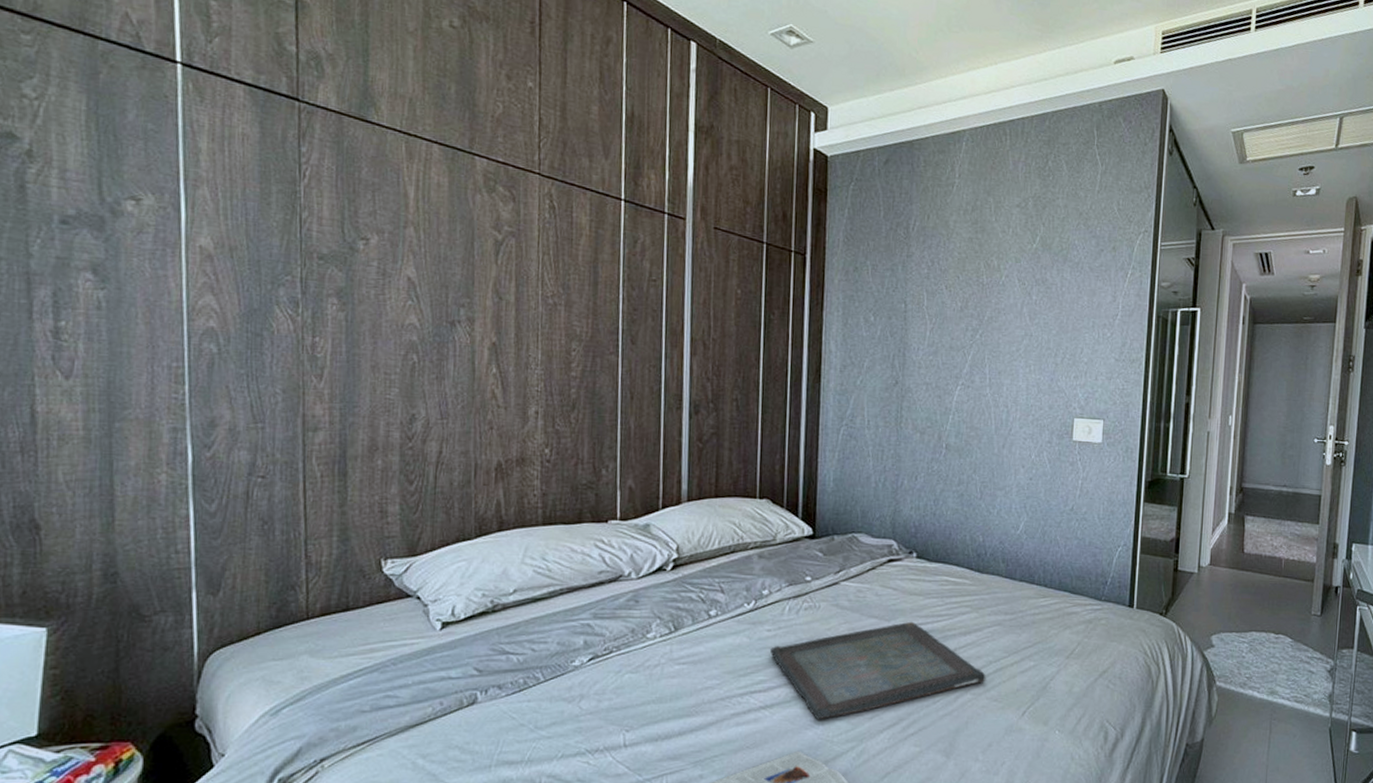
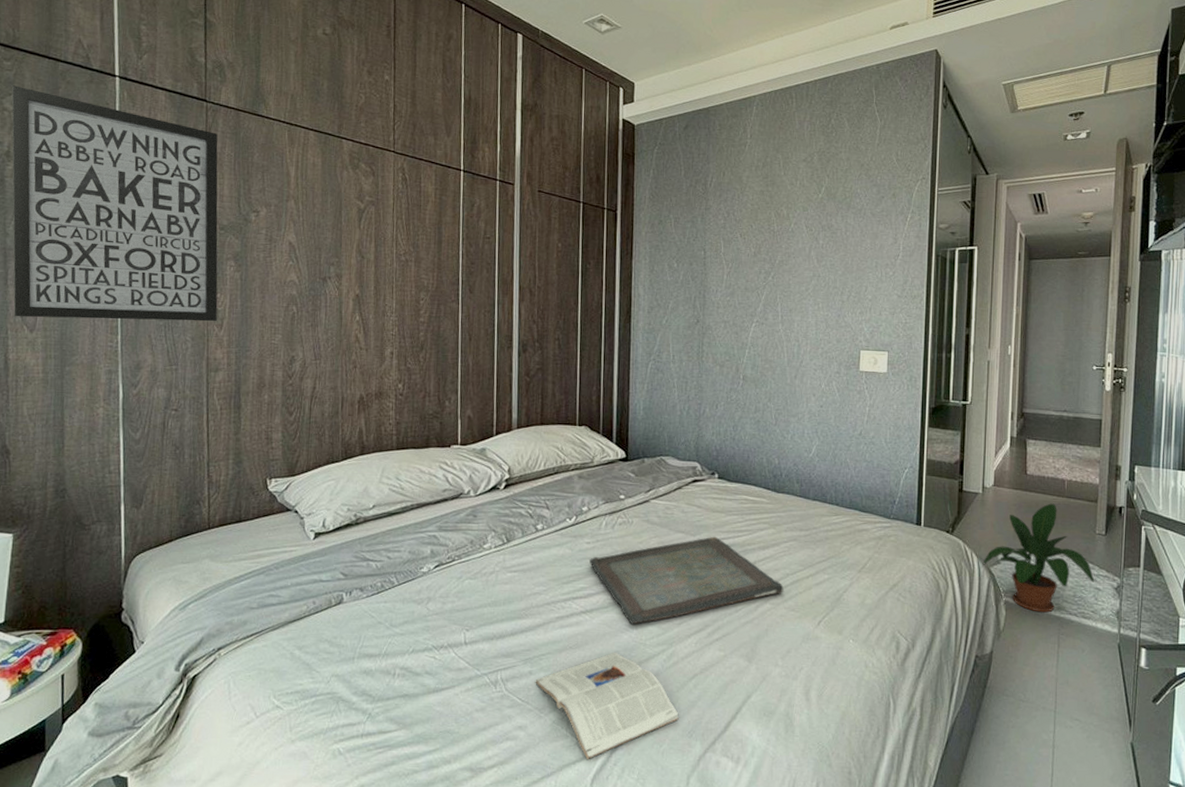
wall art: none [33,66,316,371] -> present [11,85,218,322]
potted plant: none [1196,583,1308,697] -> present [982,503,1094,613]

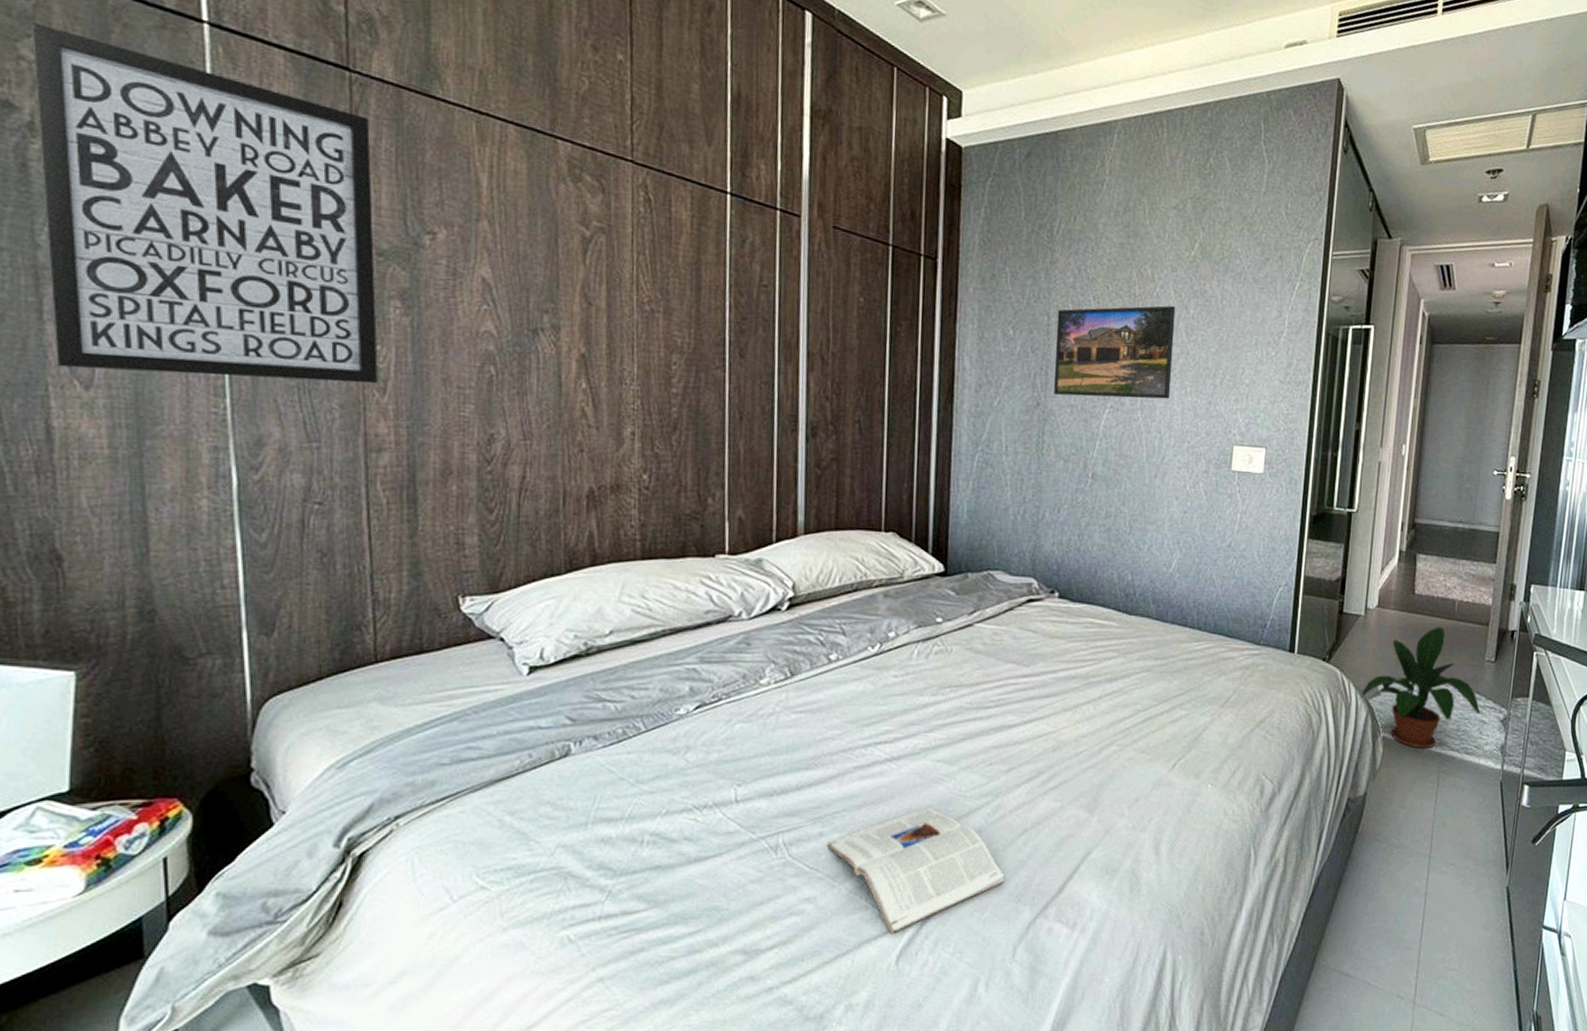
serving tray: present [590,536,784,625] -> none [897,666,1134,773]
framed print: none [710,238,808,314] -> present [1053,305,1176,399]

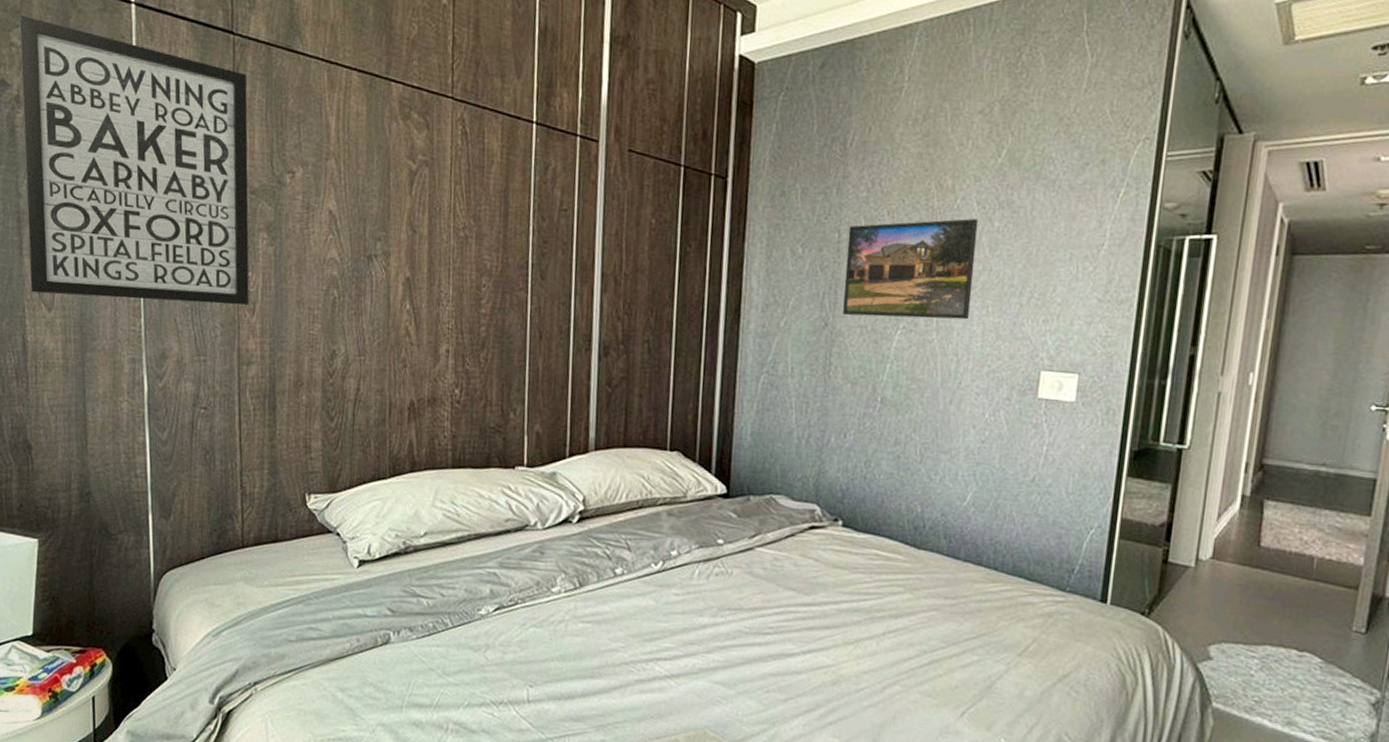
potted plant: present [1360,627,1480,749] -> none [1187,586,1343,728]

